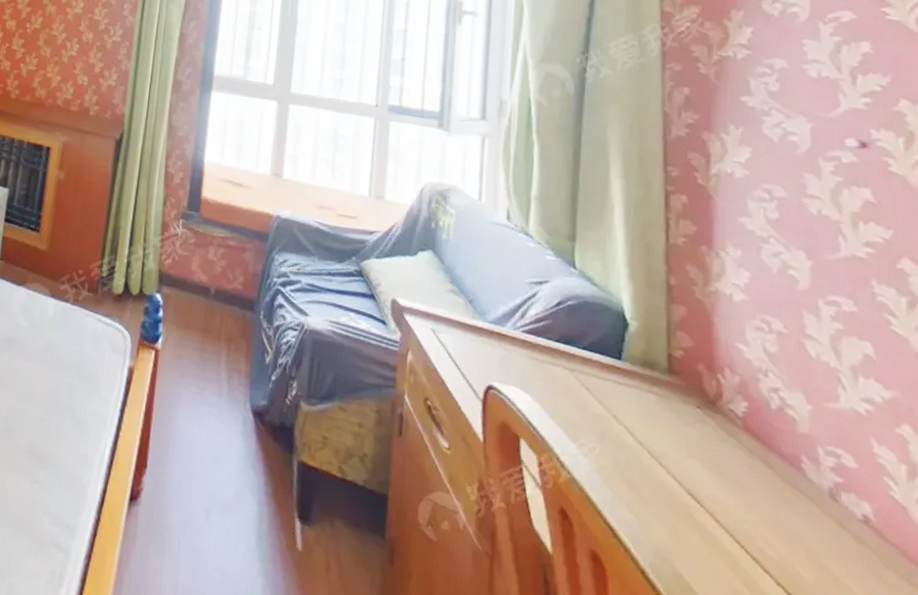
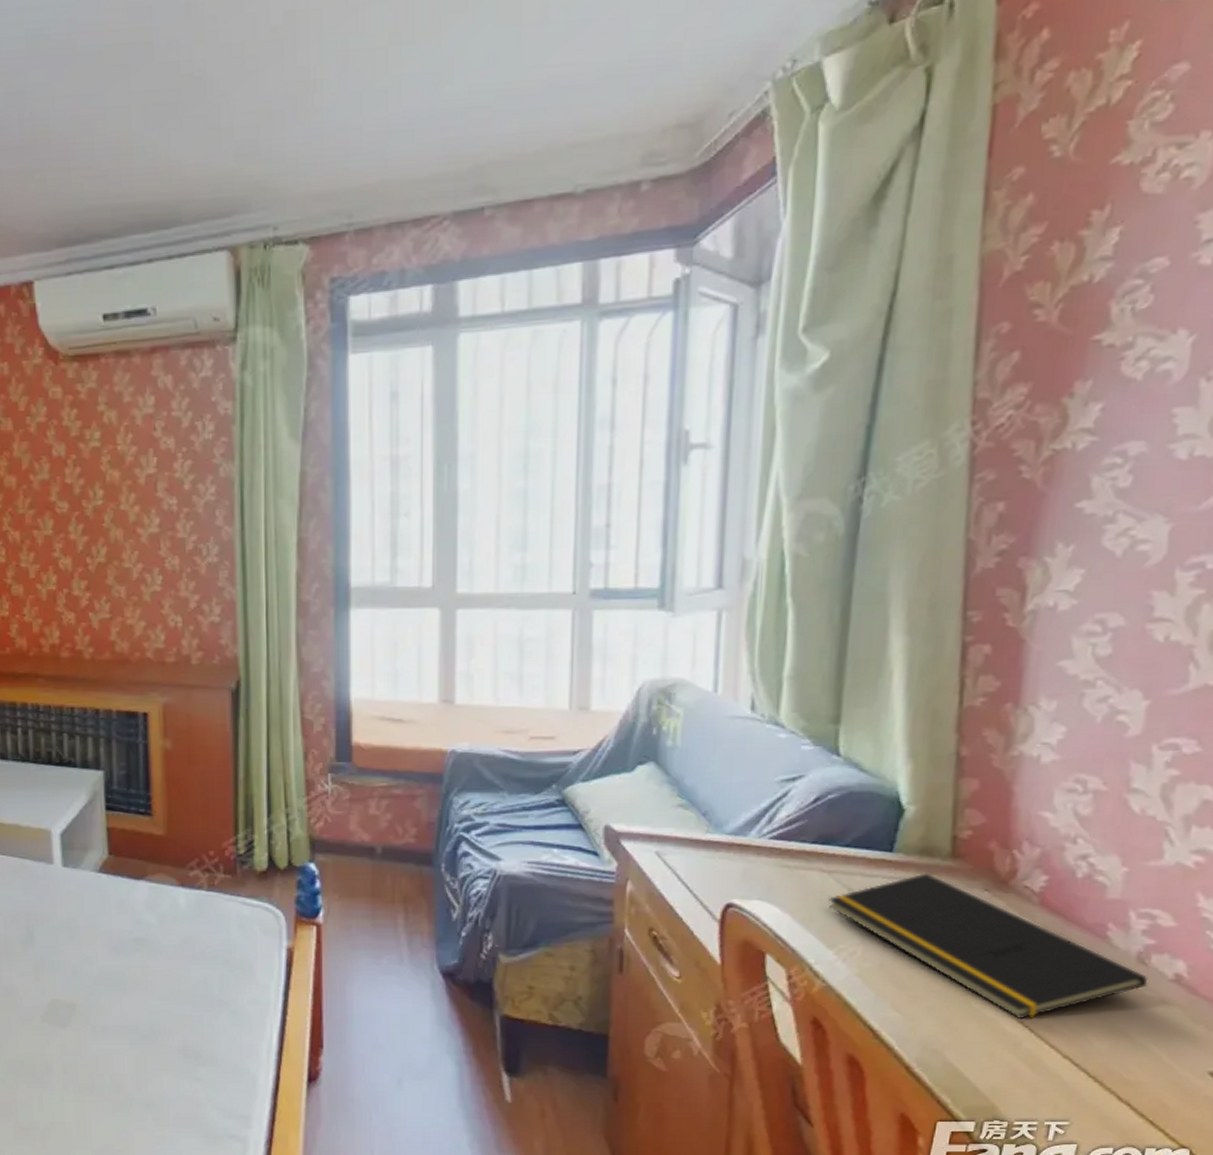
notepad: none [571,383,841,540] -> present [828,873,1149,1020]

